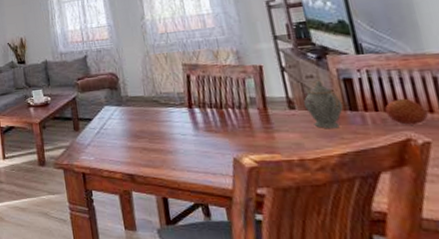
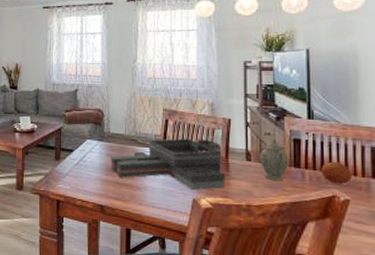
decorative tray: none [132,90,269,149] -> present [110,138,225,191]

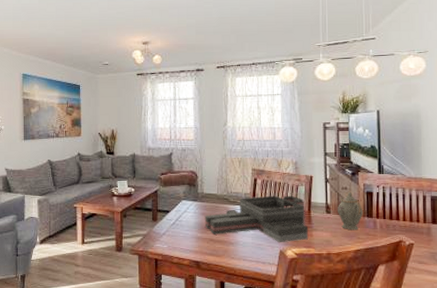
fruit: present [321,161,352,184] -> none [390,210,415,230]

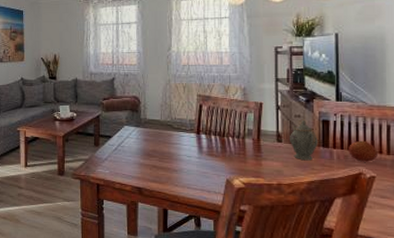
decorative tray: present [204,195,308,243] -> none [147,122,257,172]
fruit: none [390,210,415,230] -> present [349,140,378,162]

